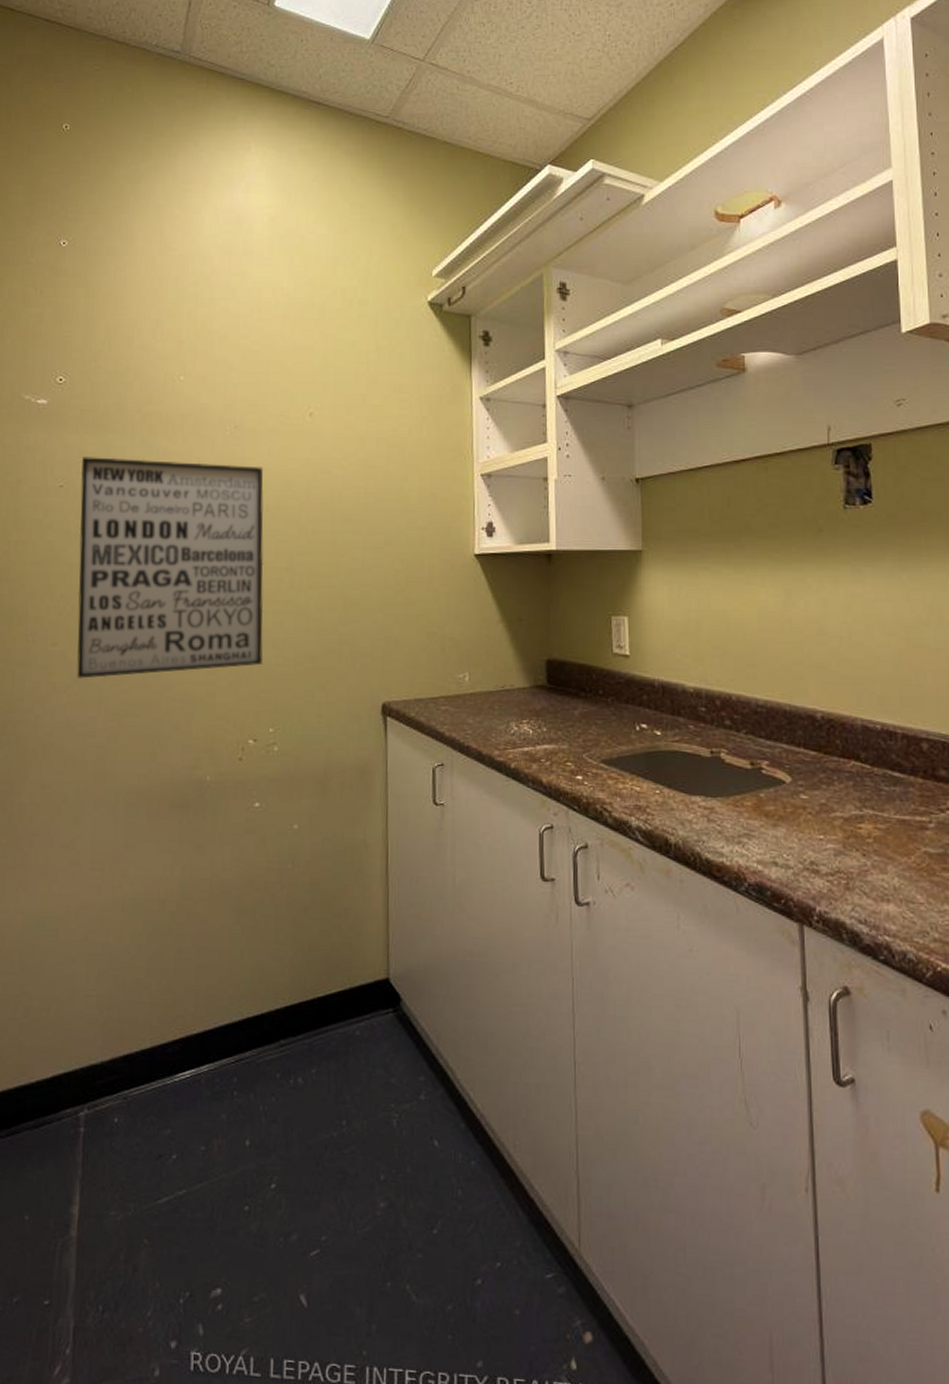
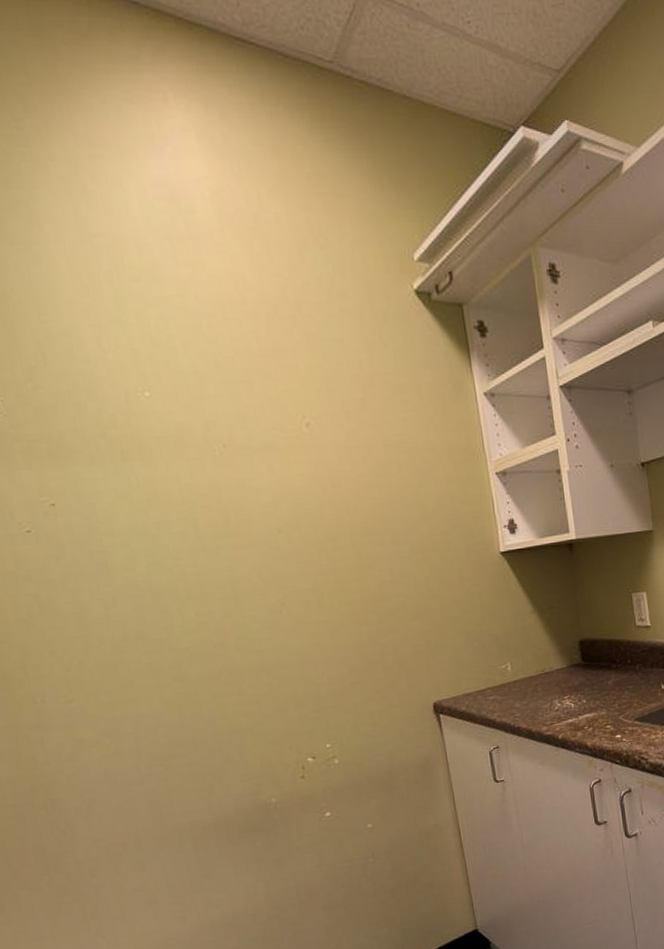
wall art: present [77,457,264,679] -> none [46,486,307,731]

